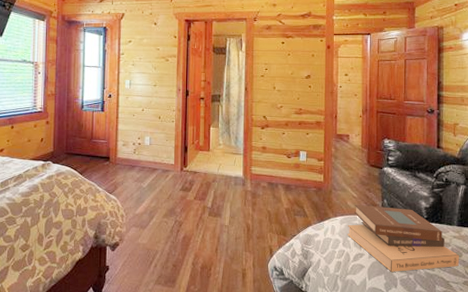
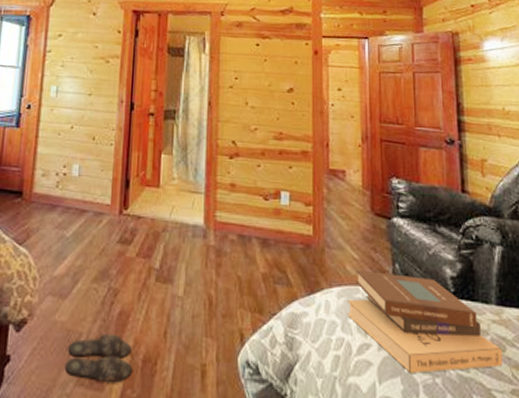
slippers: none [147,251,194,282] -> present [64,334,133,383]

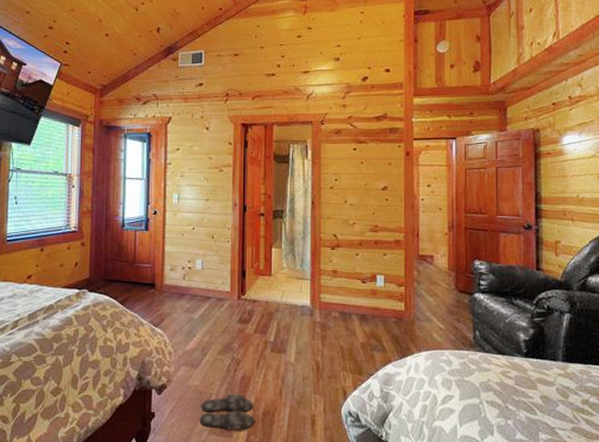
books: present [346,269,503,373] -> none [433,337,566,417]

